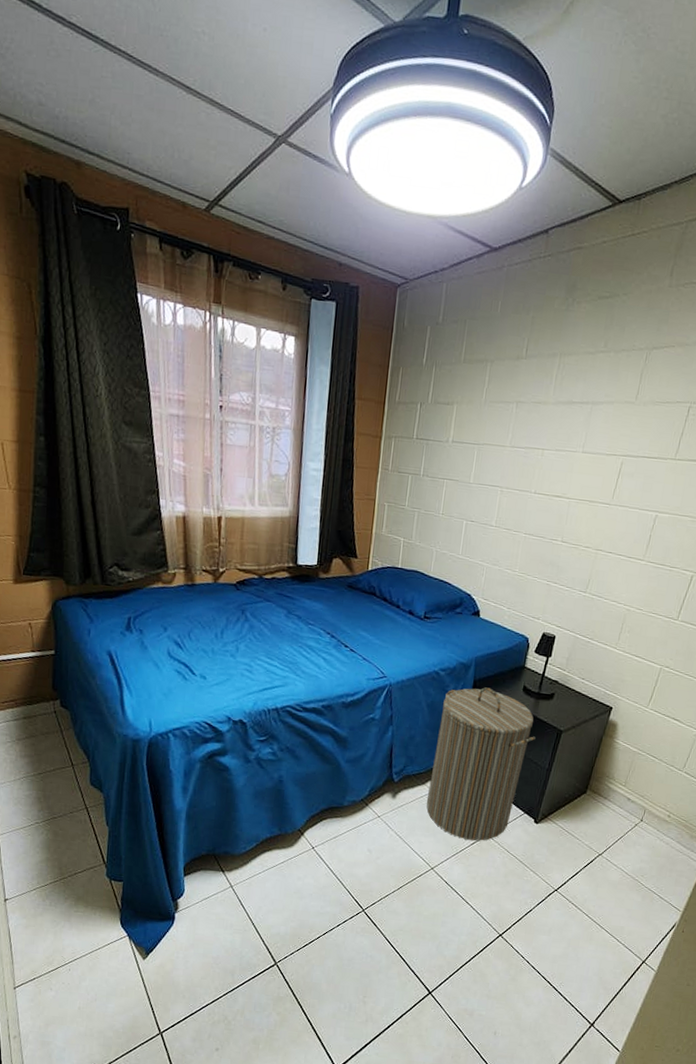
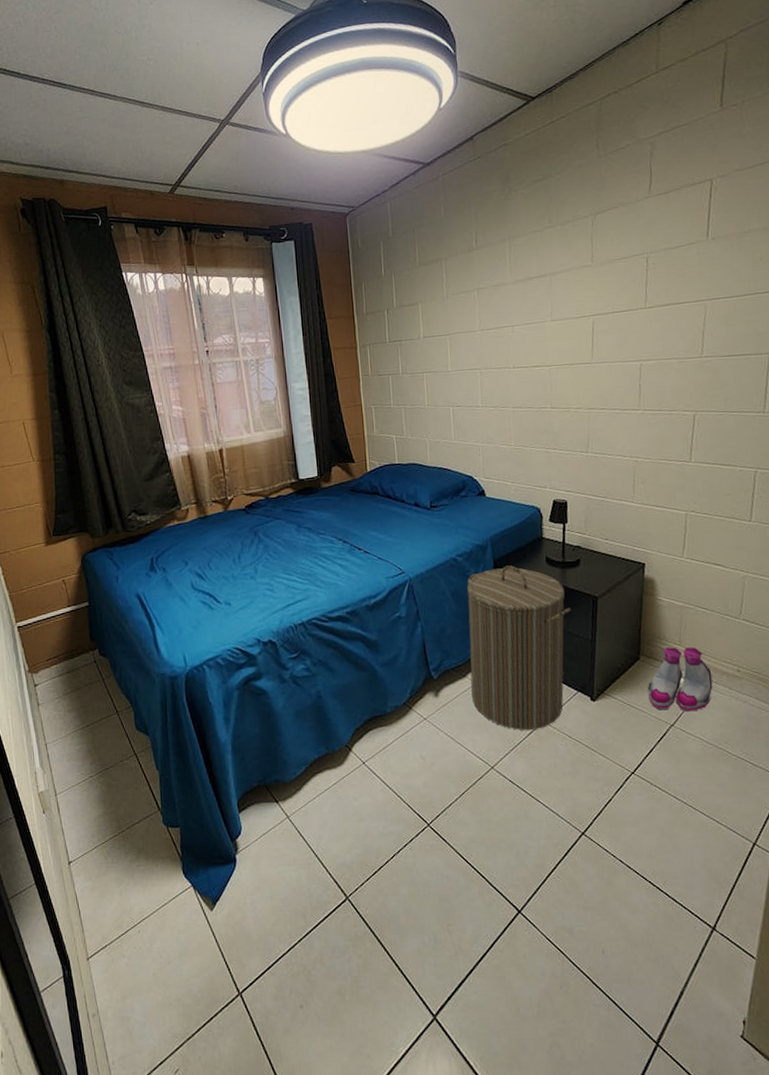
boots: none [586,786,646,846] -> present [647,647,713,712]

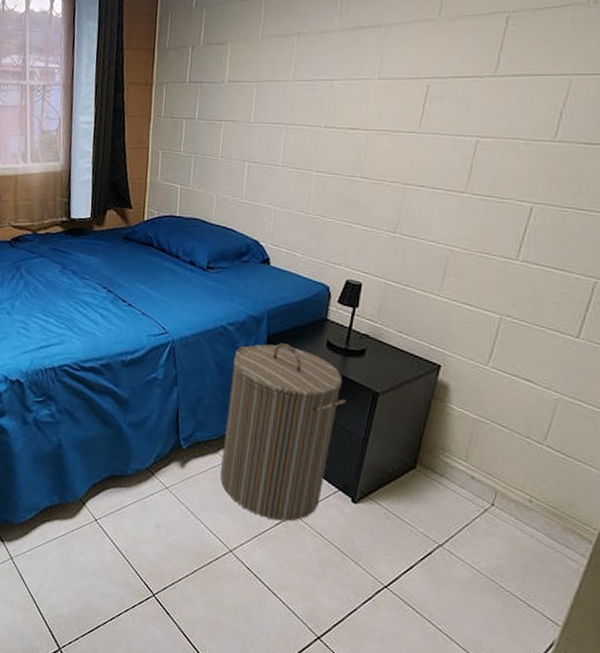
boots: present [647,647,713,712] -> none [418,461,498,536]

